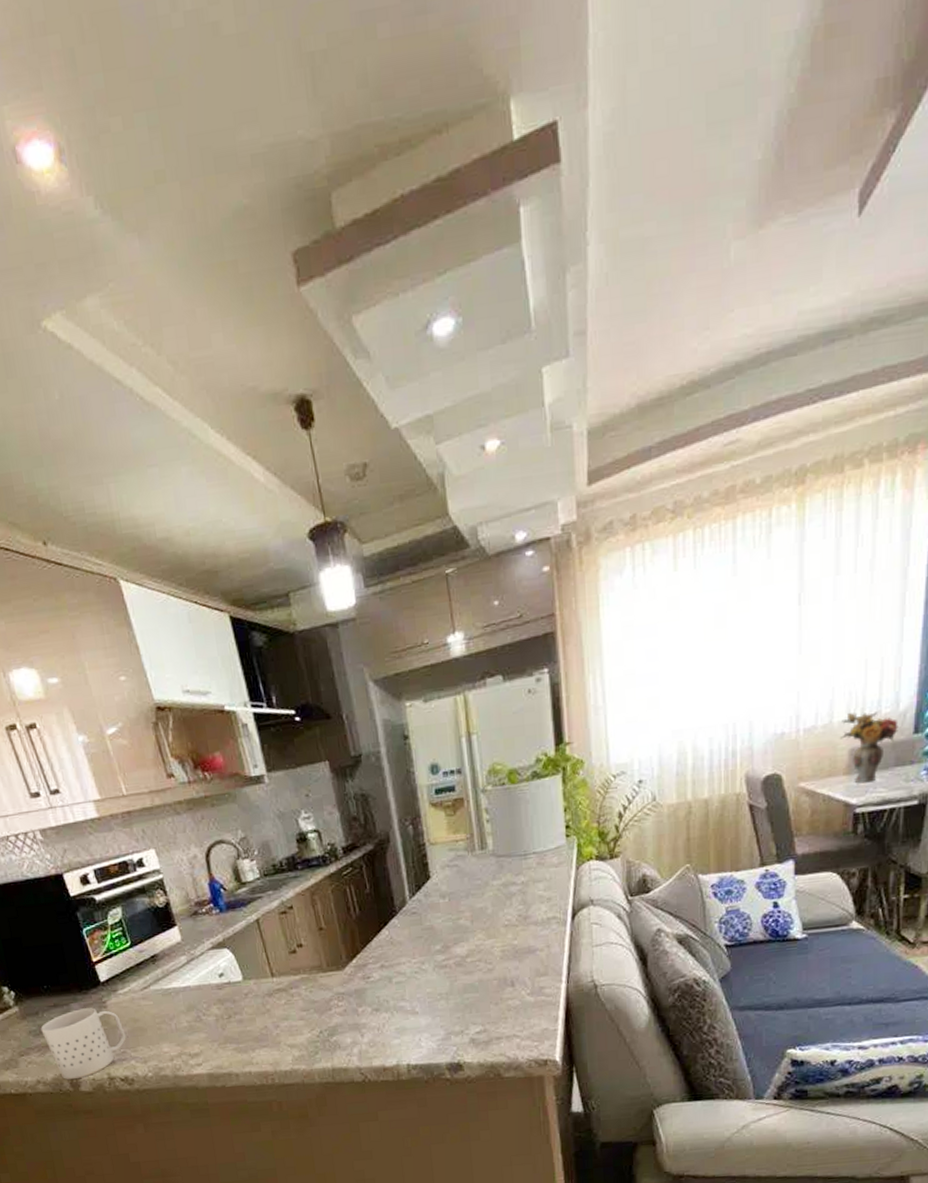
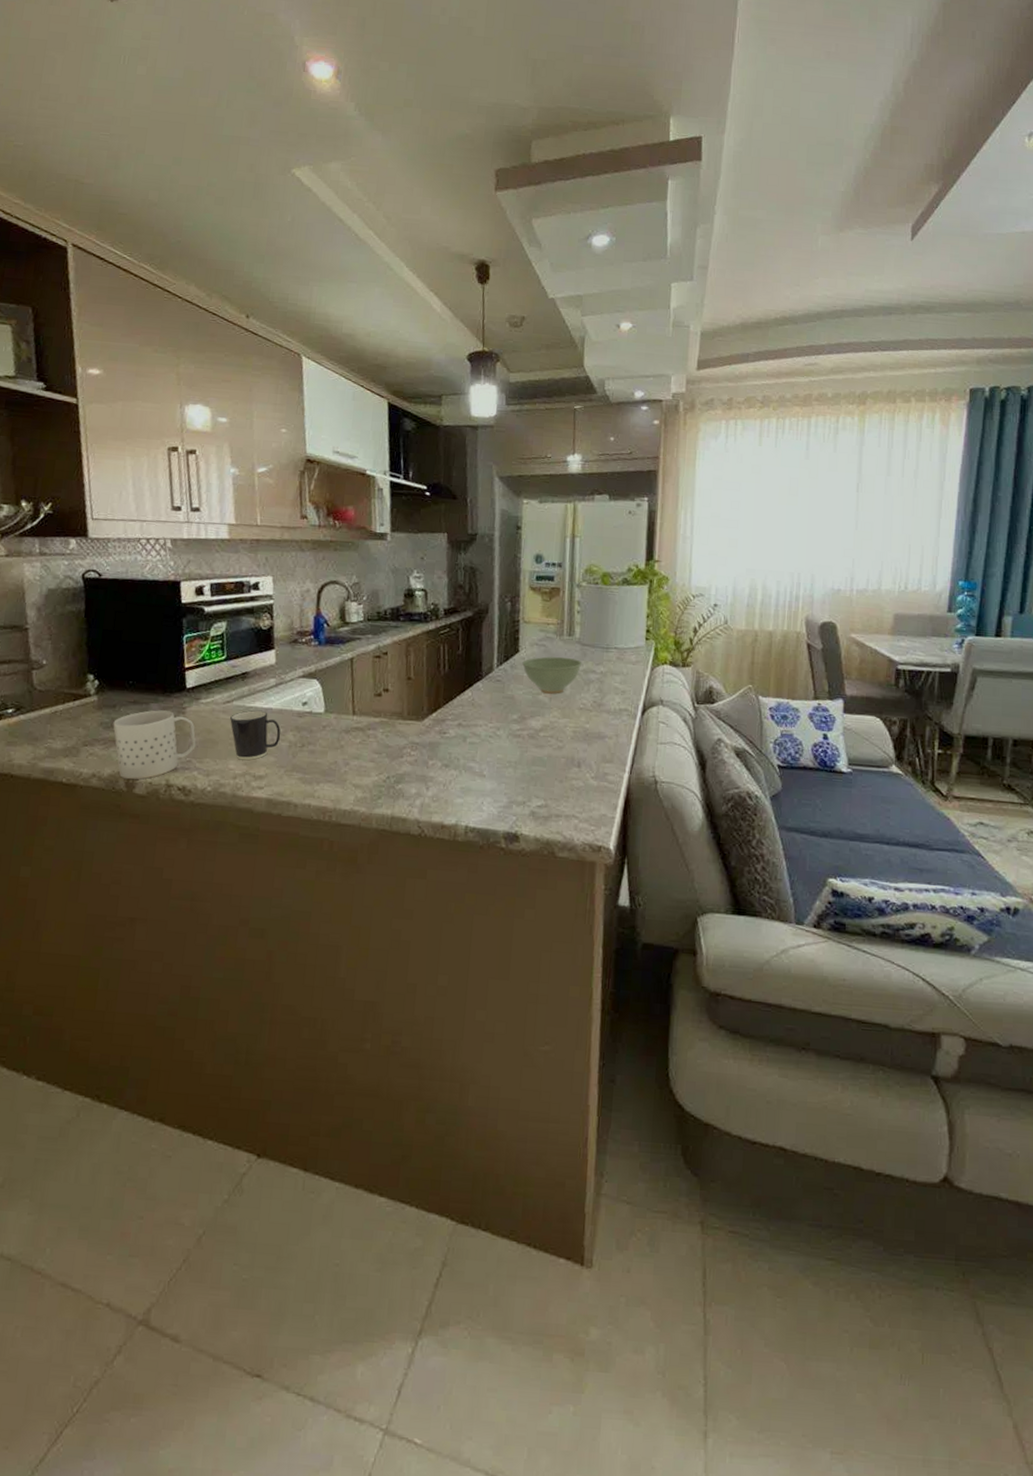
mug: none [151,989,206,1042] -> present [230,710,281,761]
bowl: none [436,873,501,917] -> present [522,656,583,694]
flower arrangement: present [840,712,898,783] -> none [887,585,935,645]

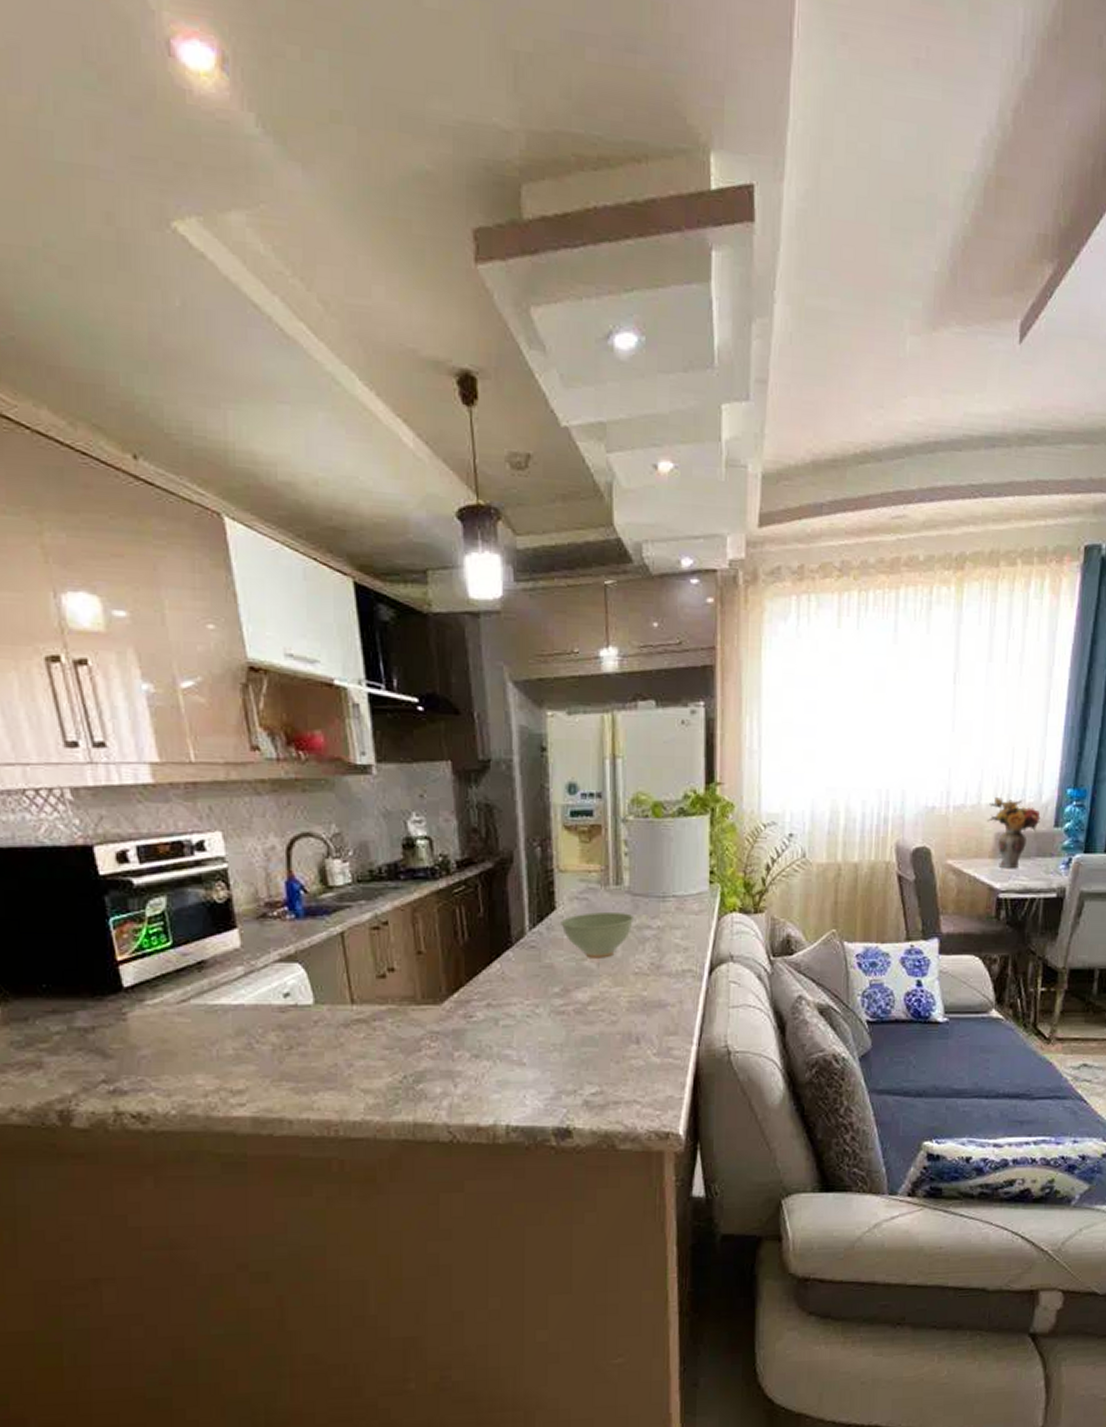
mug: present [113,710,196,780] -> none [28,1019,148,1111]
mug: present [230,710,281,761] -> none [189,1008,260,1073]
flower arrangement: none [887,585,935,645] -> present [987,797,1041,869]

